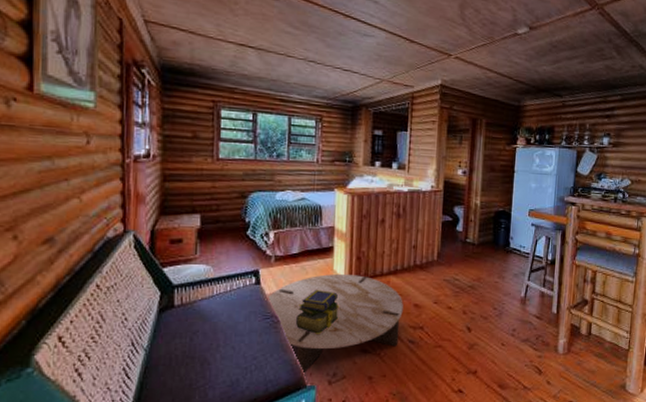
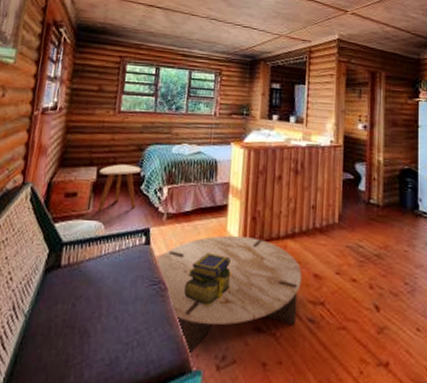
side table: none [203,211,246,256] -> present [97,164,142,212]

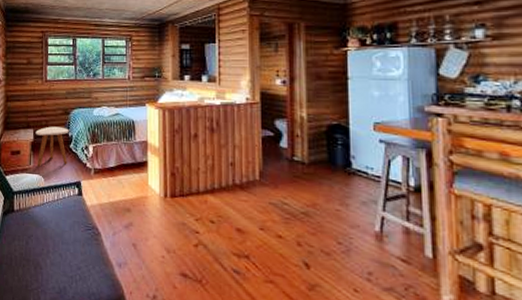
coffee table: present [154,235,302,356] -> none [87,189,224,293]
stack of books: present [184,252,232,307] -> none [115,203,156,252]

